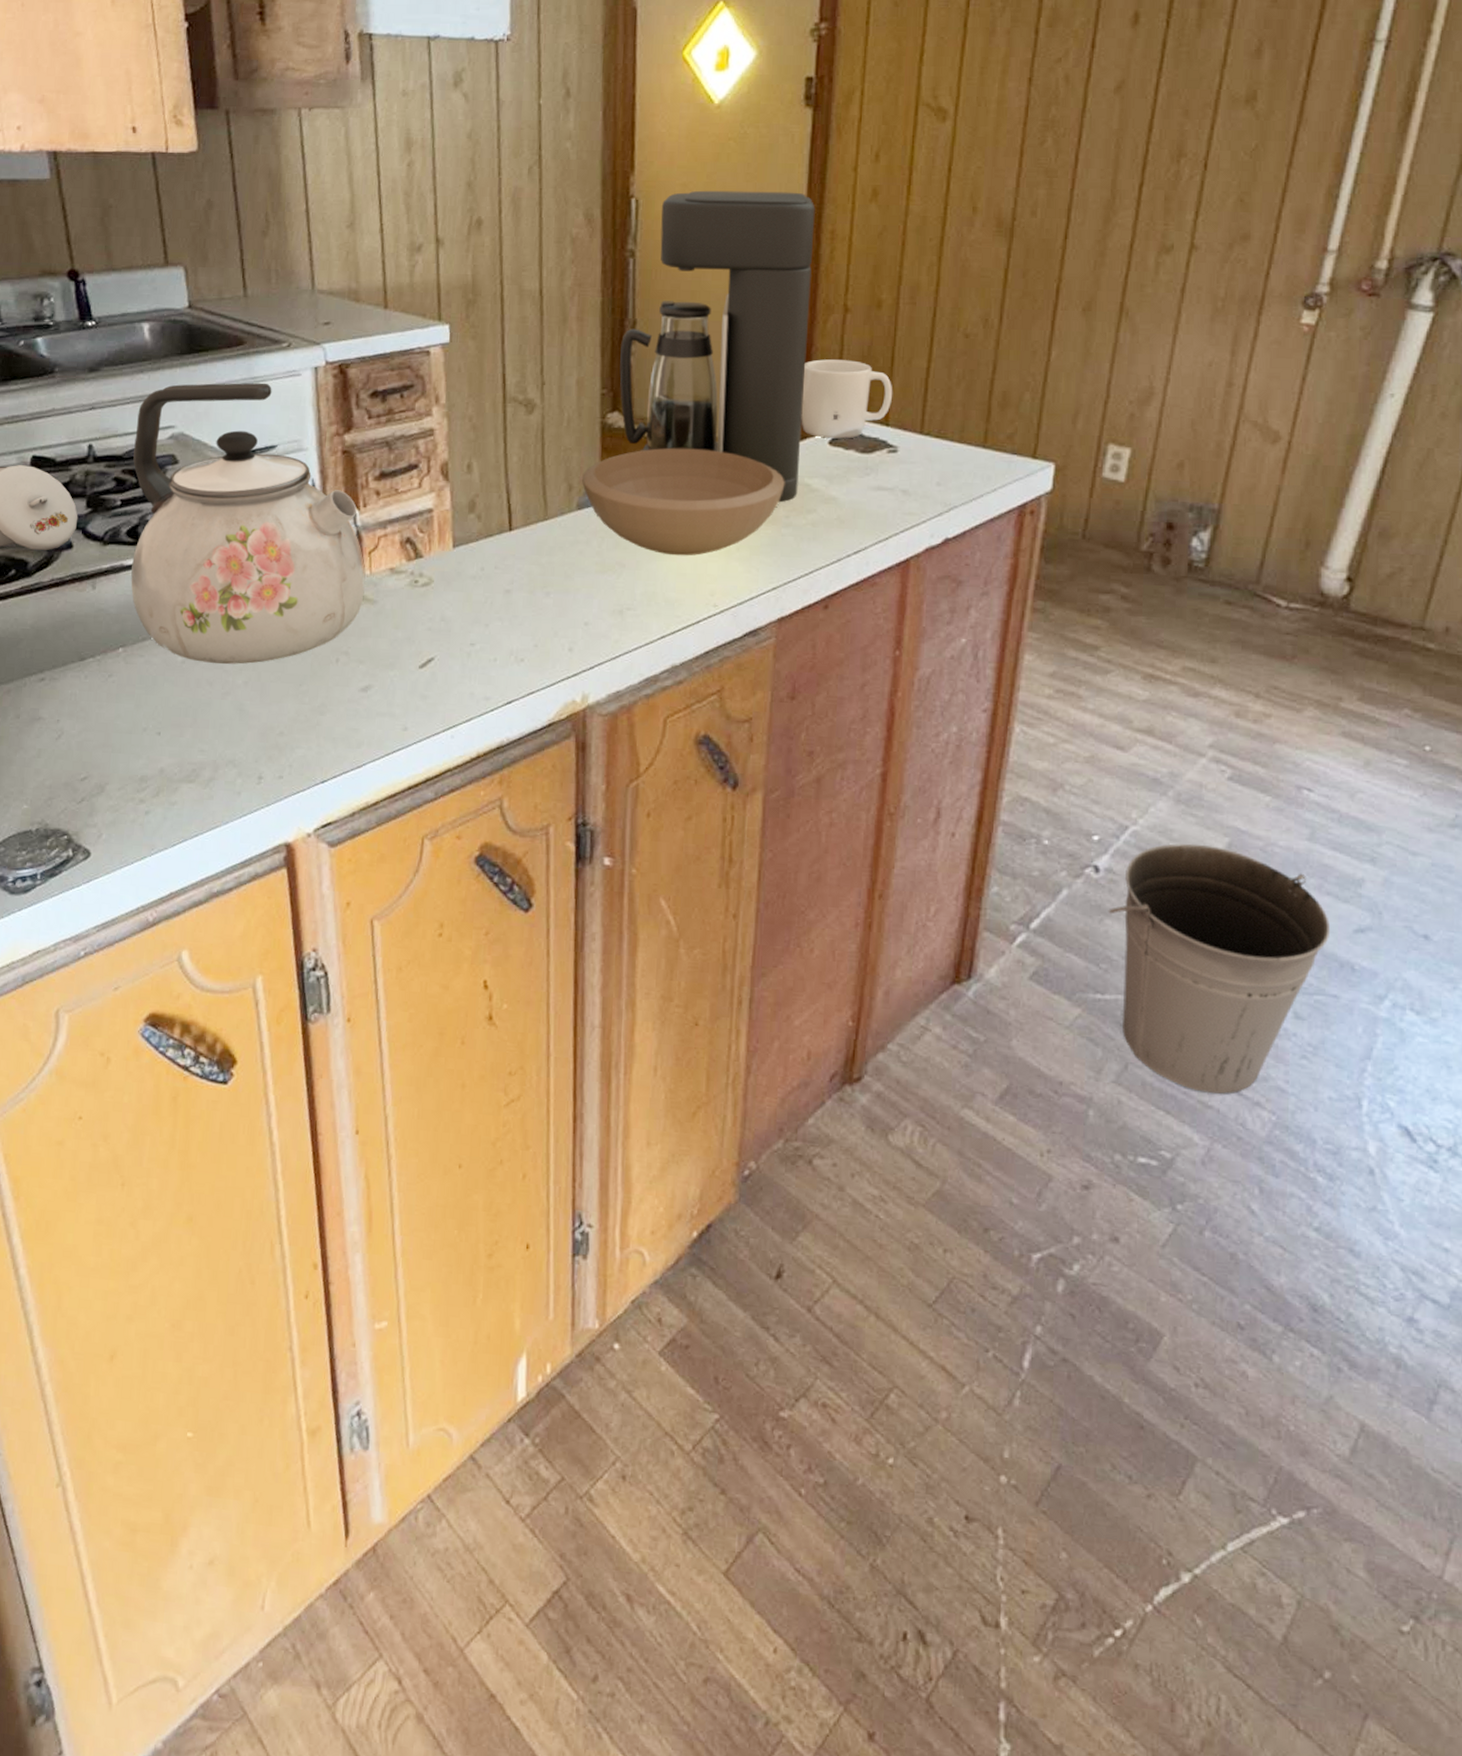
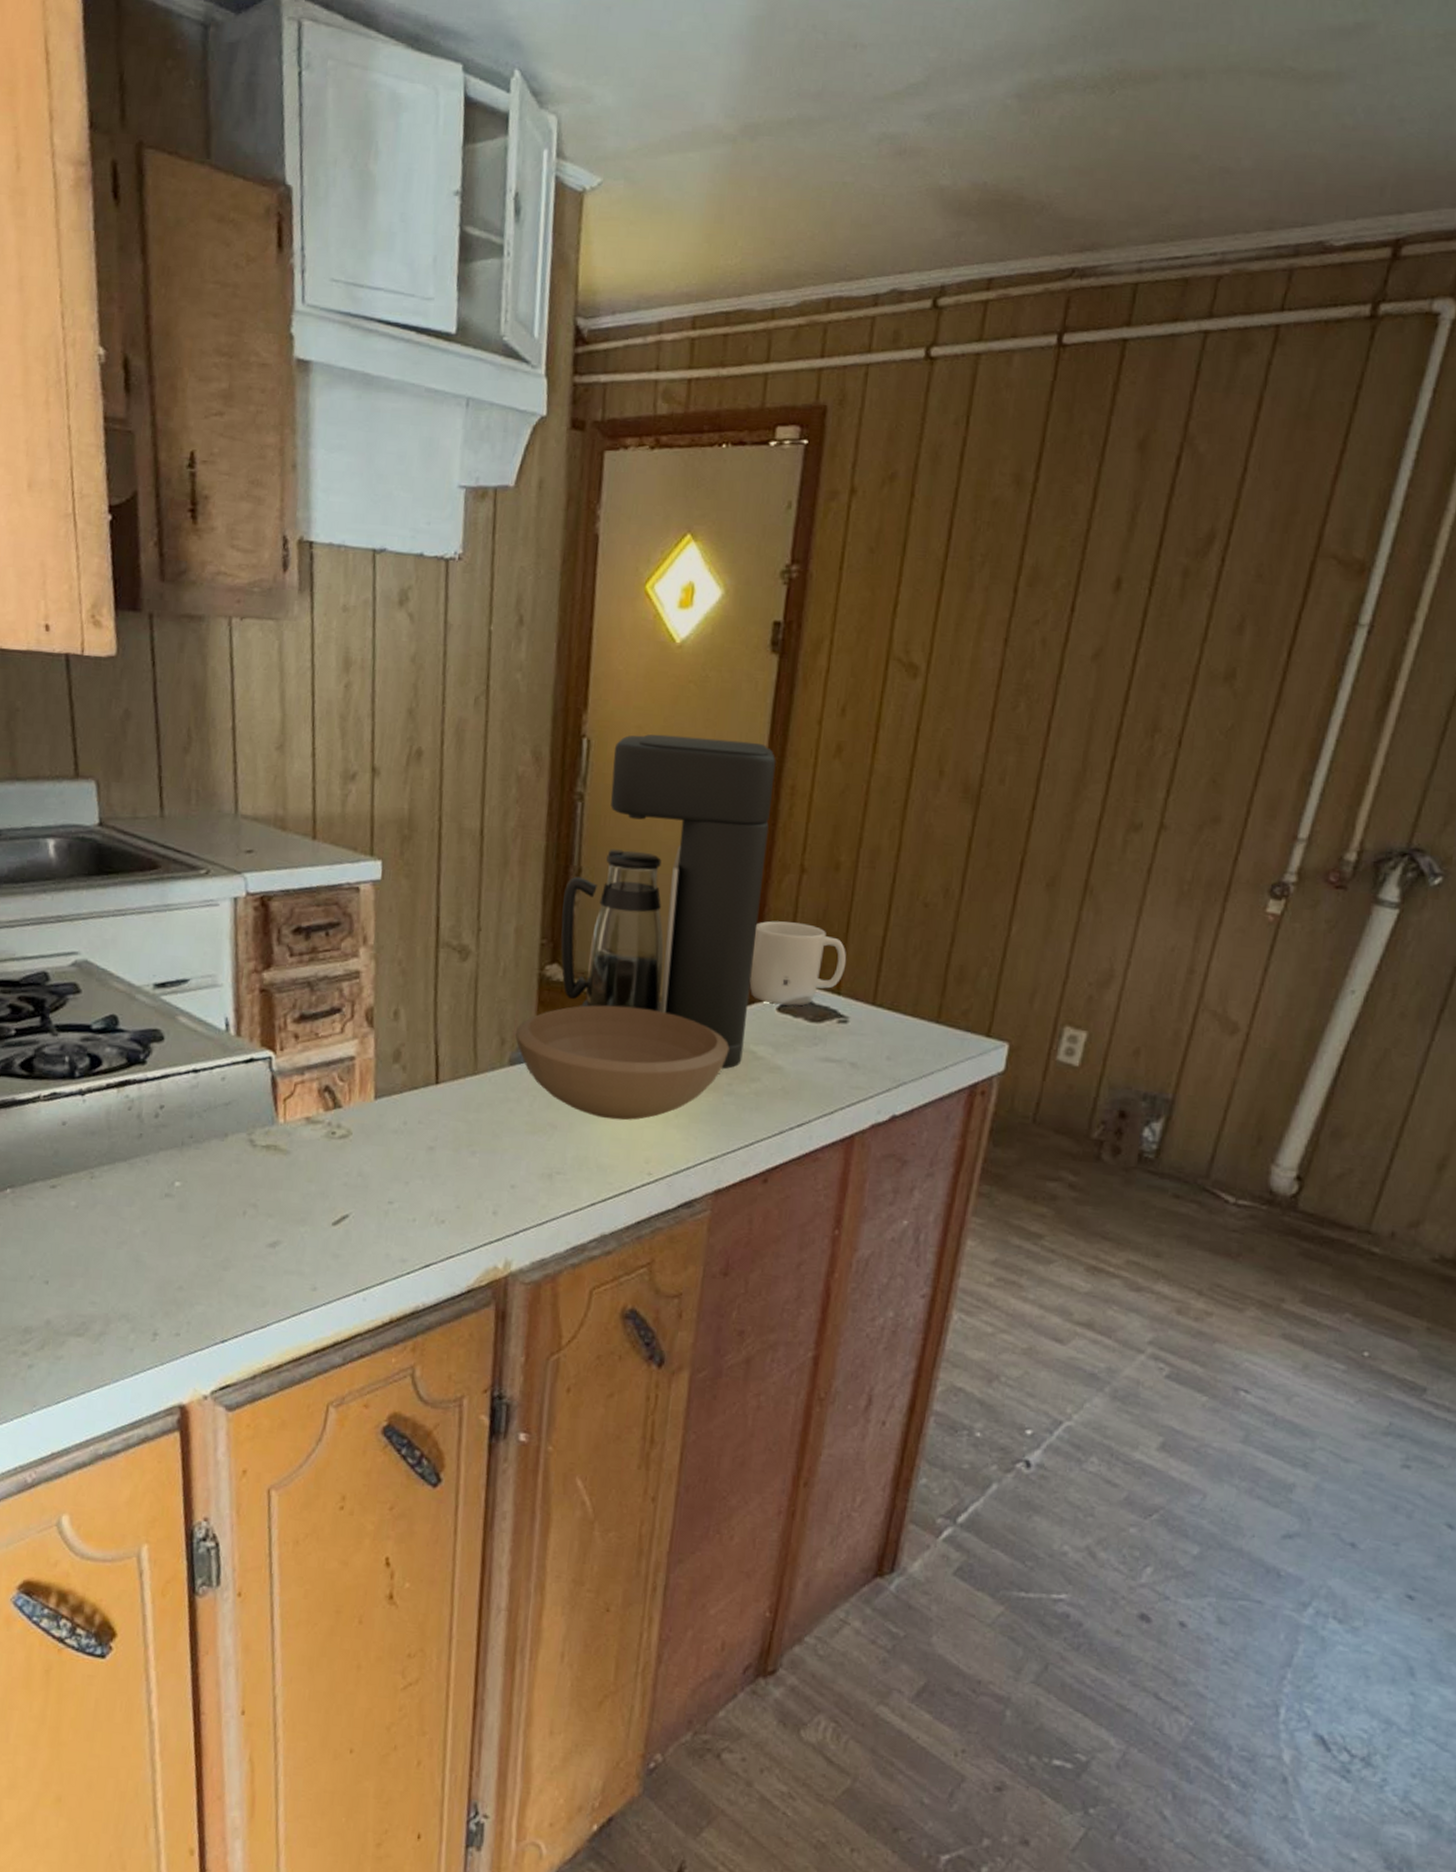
kettle: present [131,382,366,664] -> none [22,907,279,1212]
bucket: present [1108,843,1331,1094] -> none [1037,1441,1259,1698]

